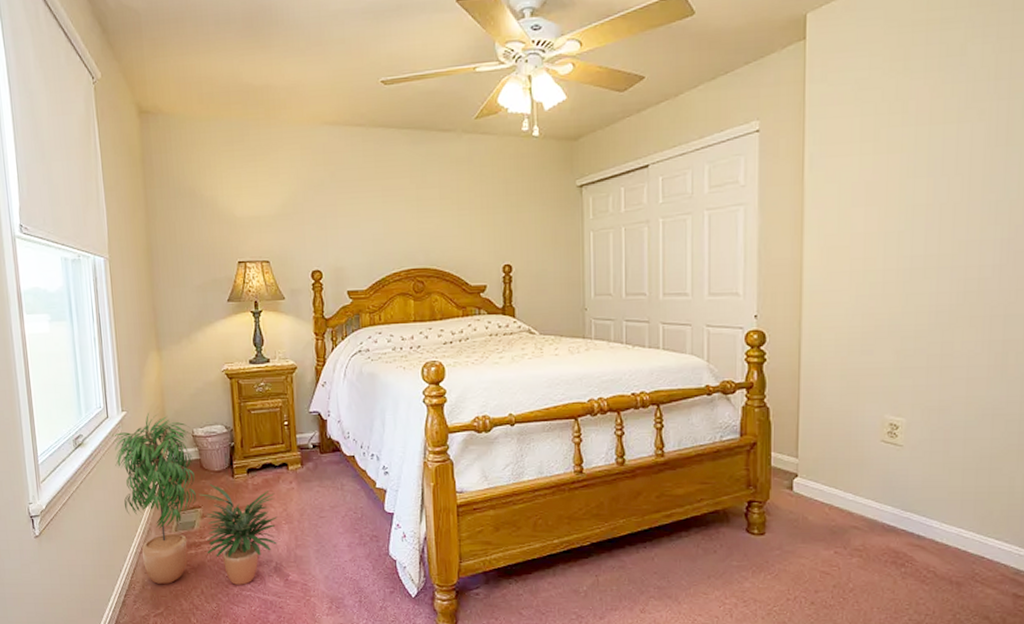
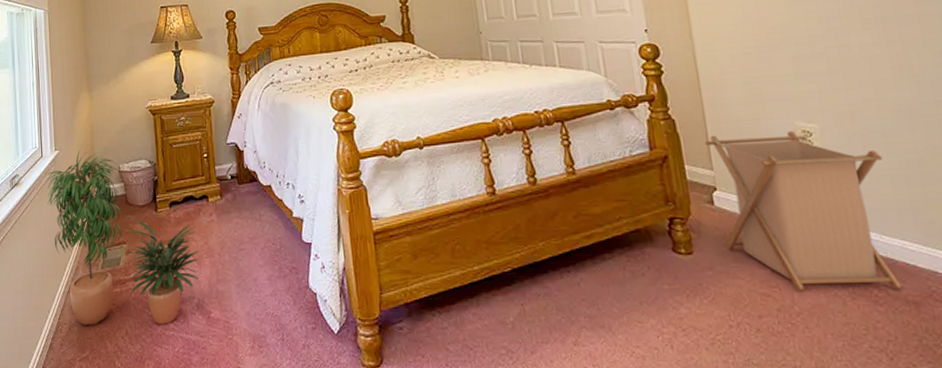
laundry basket: none [794,423,960,572] -> present [704,130,902,292]

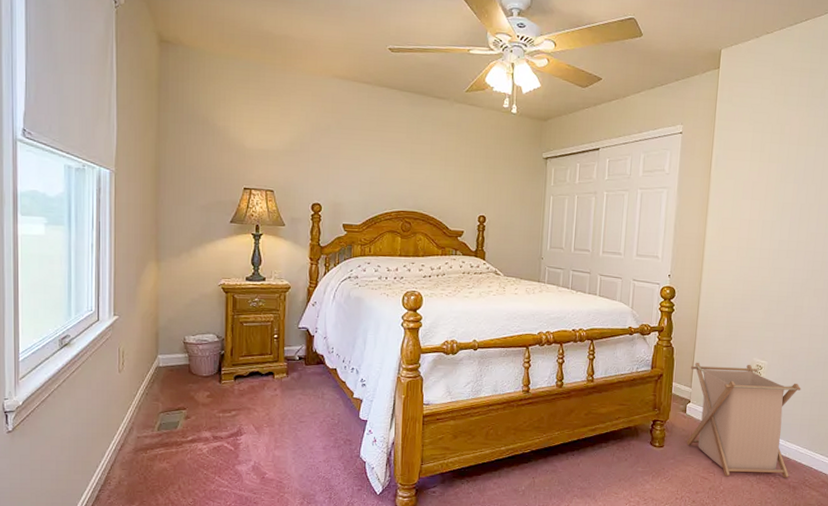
potted plant: present [46,150,199,326] -> none [102,318,260,483]

